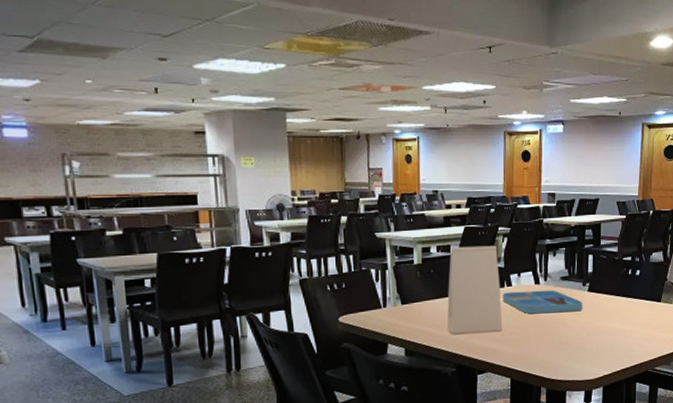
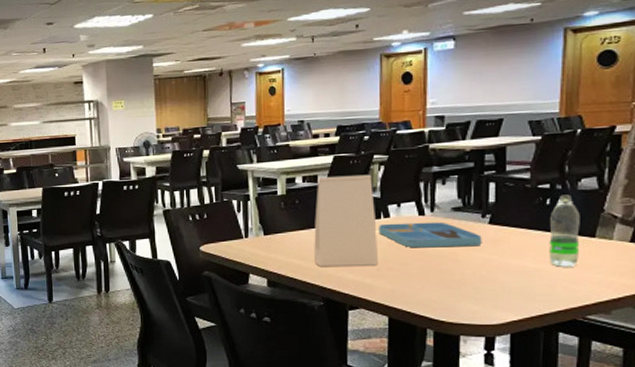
bottle: none [630,266,651,327] -> present [549,194,580,267]

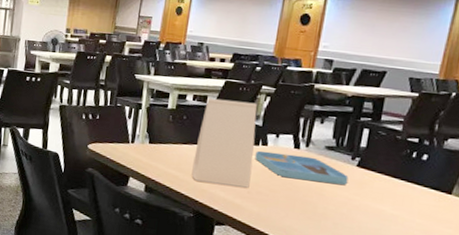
bottle: present [549,194,580,267] -> none [406,150,442,218]

